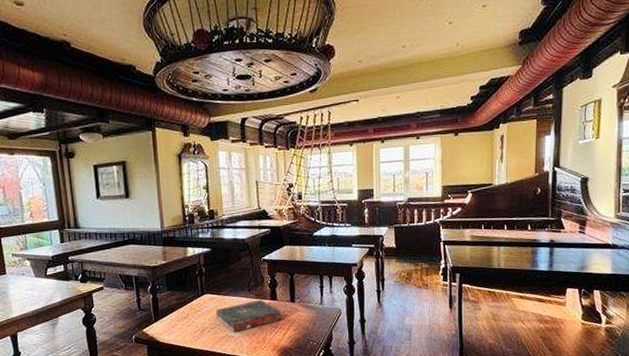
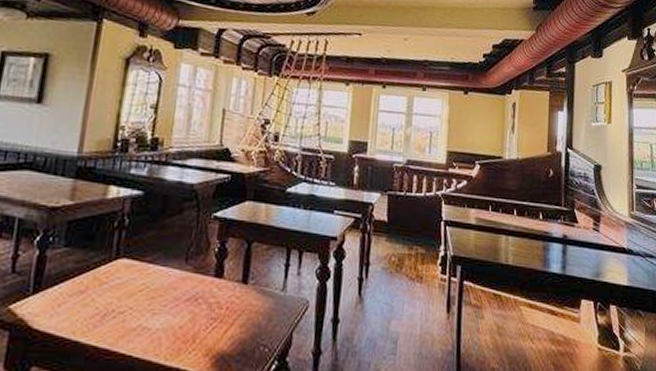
book: present [216,300,283,333] -> none [130,275,228,323]

